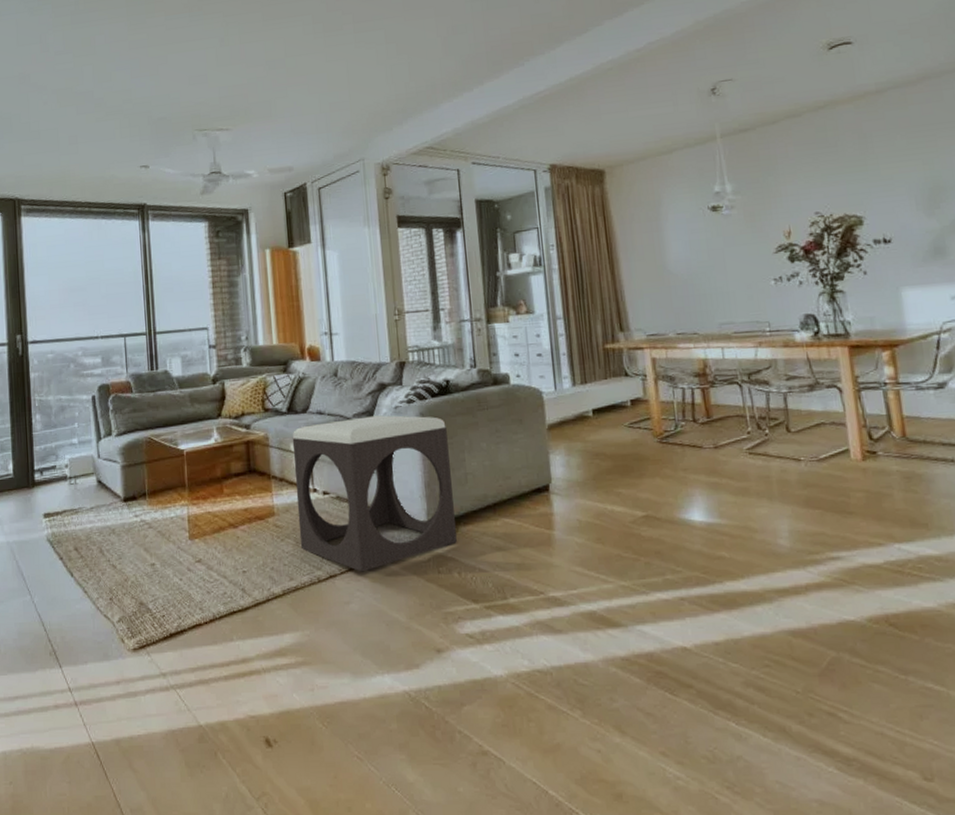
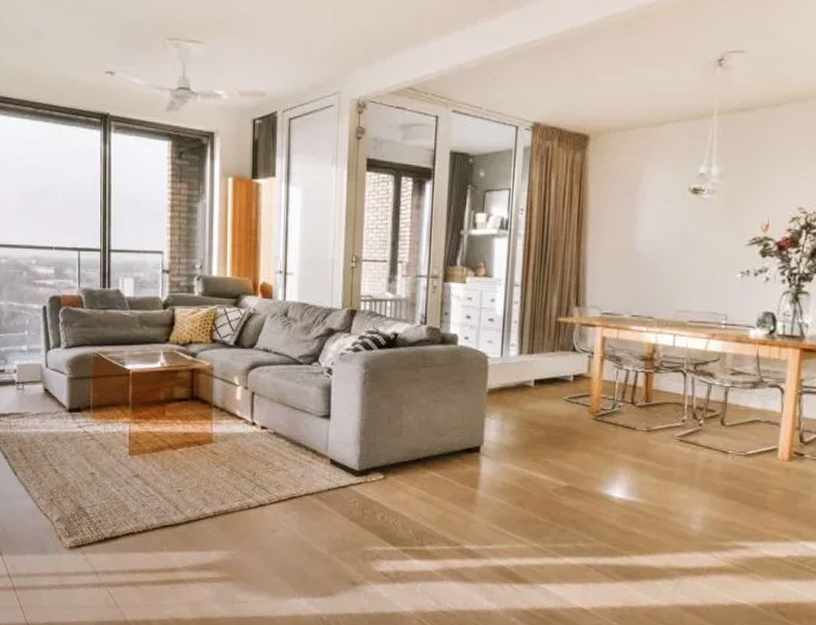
footstool: present [292,415,457,572] -> none [234,359,389,505]

